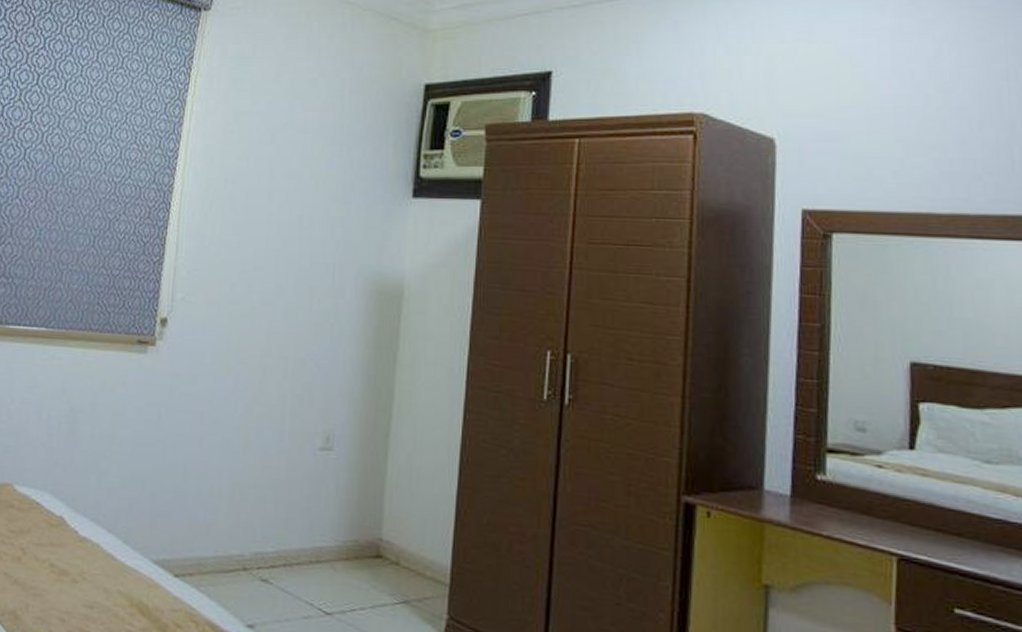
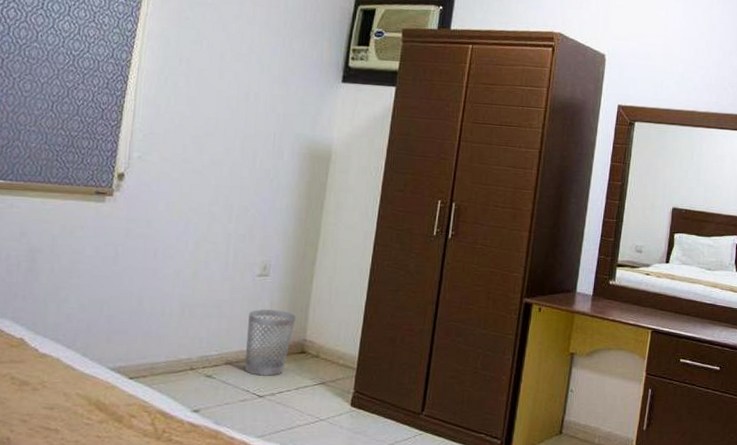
wastebasket: none [307,494,369,587] -> present [245,309,297,376]

